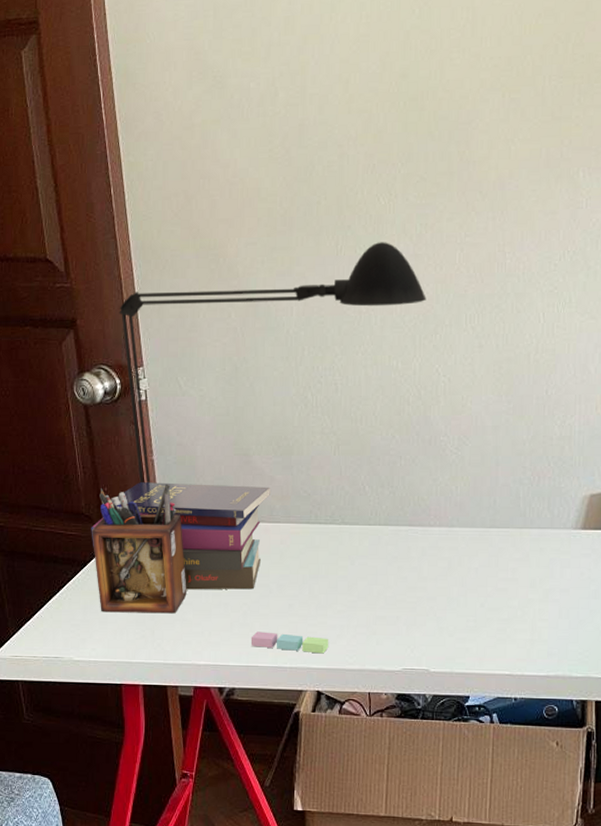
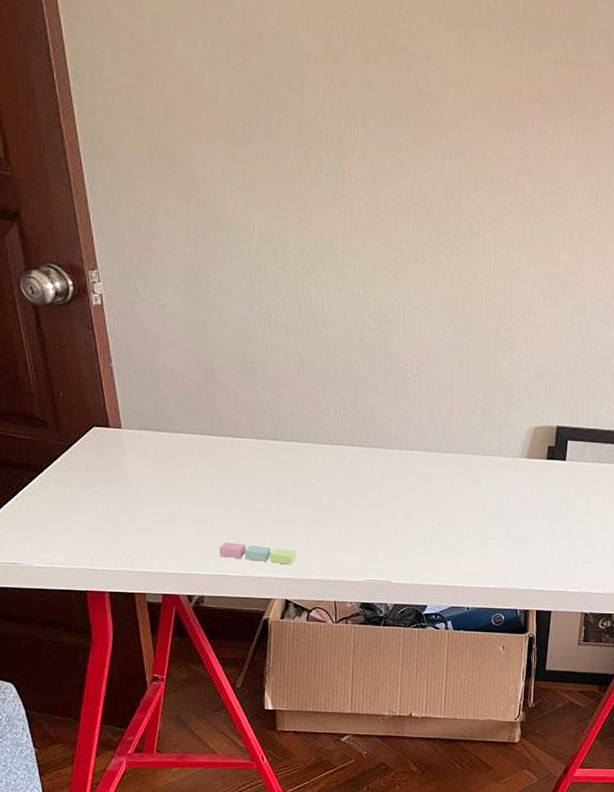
books: present [91,482,270,590] -> none [46,389,235,502]
desk organizer: present [92,484,187,614] -> none [48,392,152,523]
desk lamp: present [119,242,426,484] -> none [68,167,387,391]

